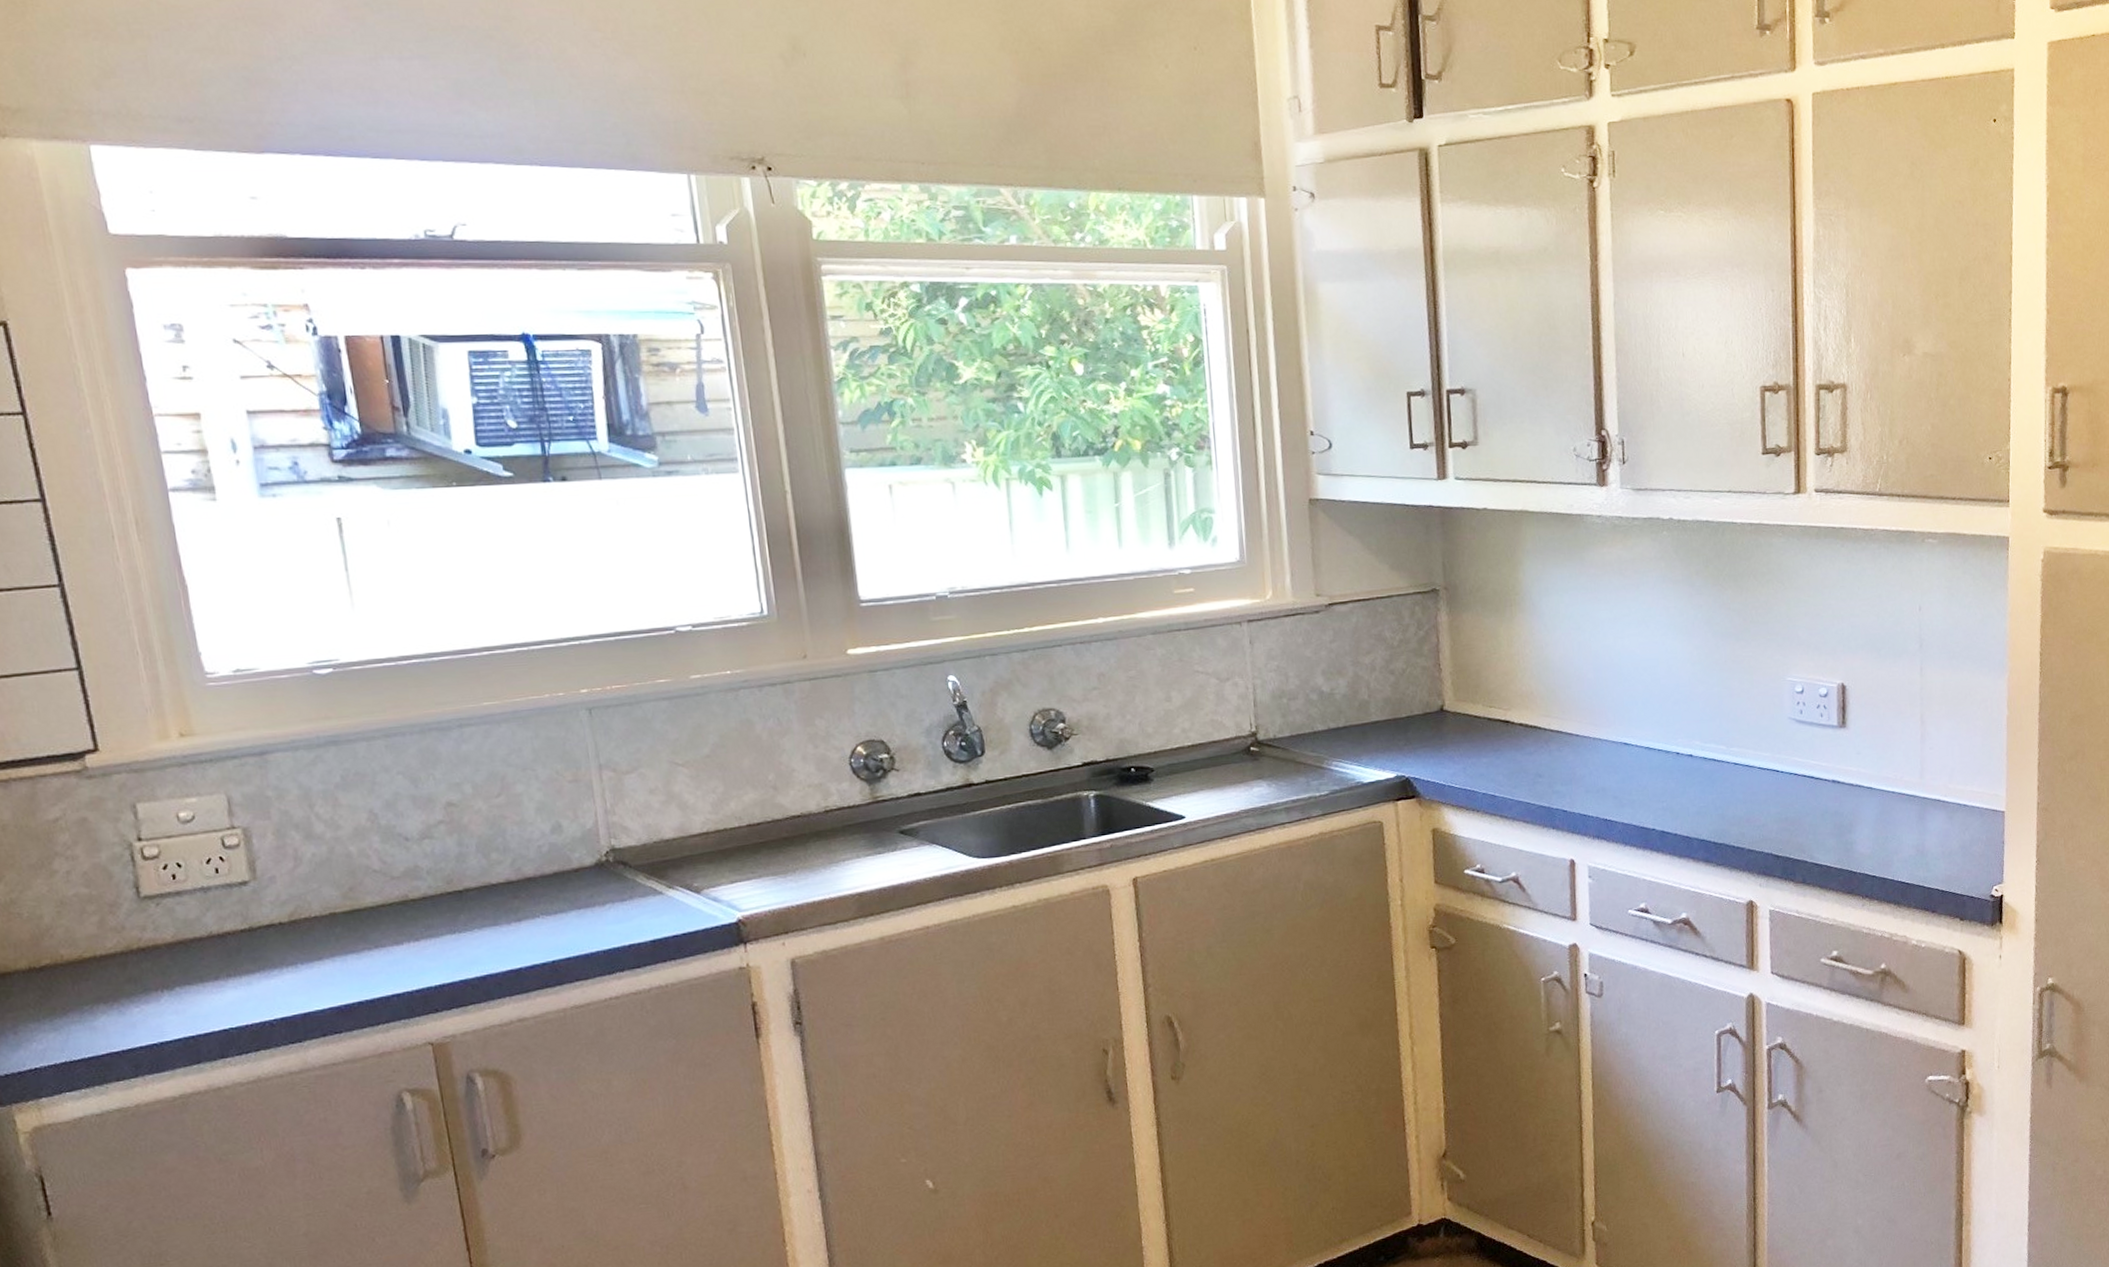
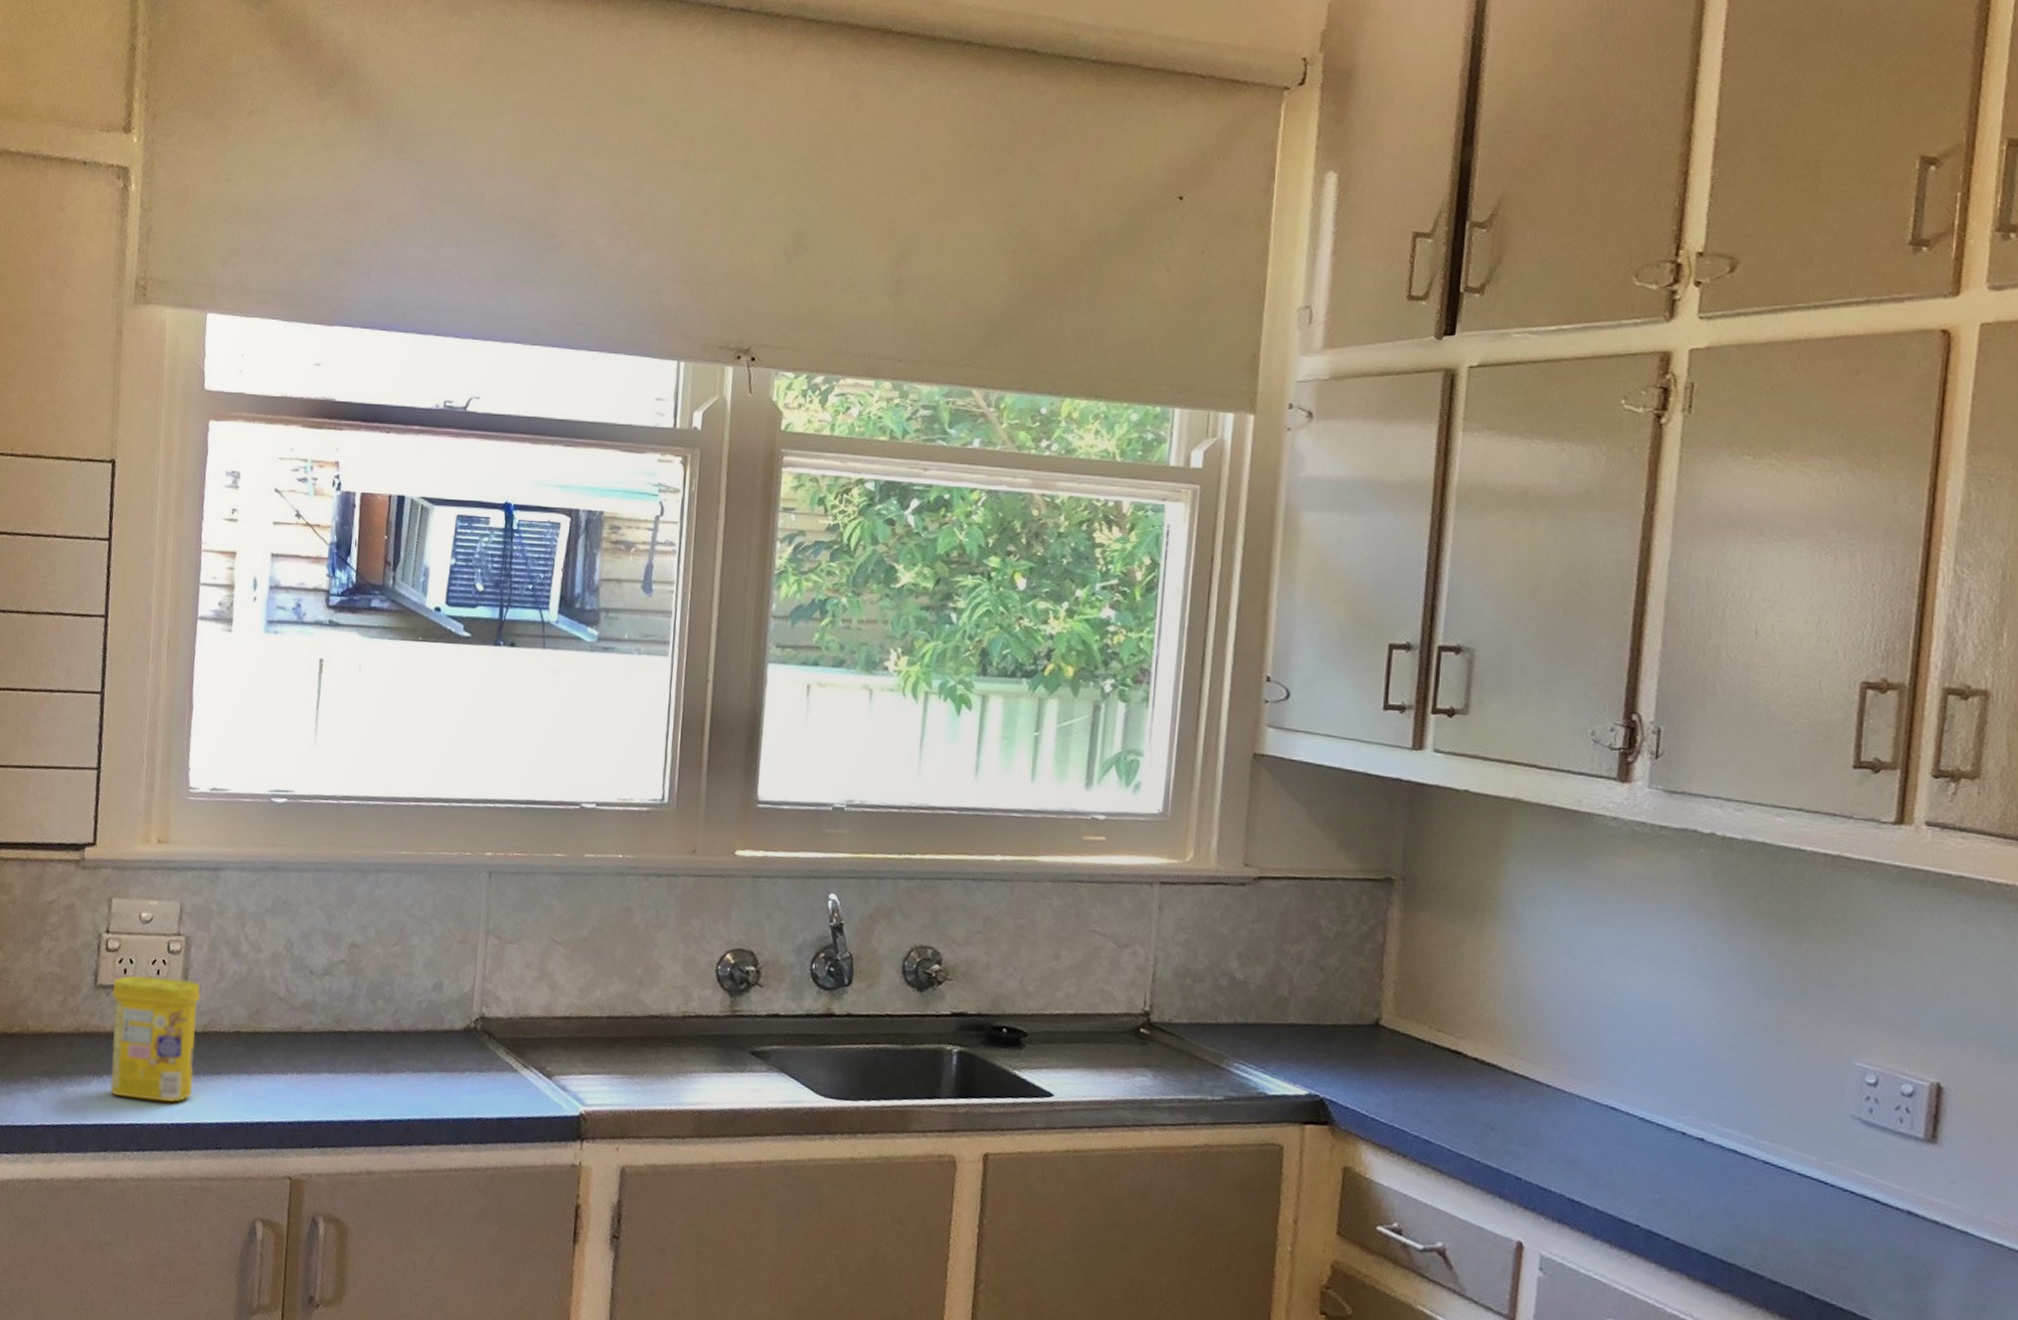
canister: none [161,872,292,1006] -> present [110,975,200,1103]

